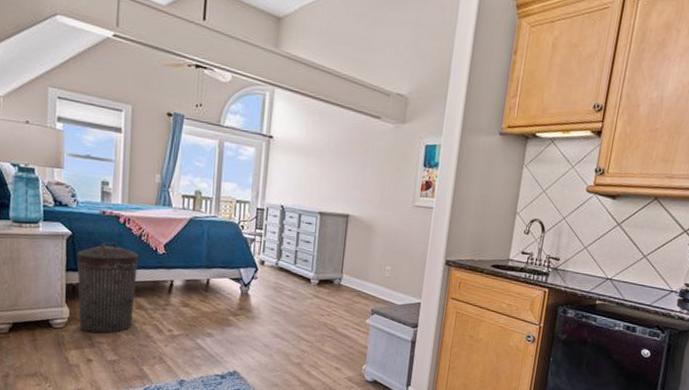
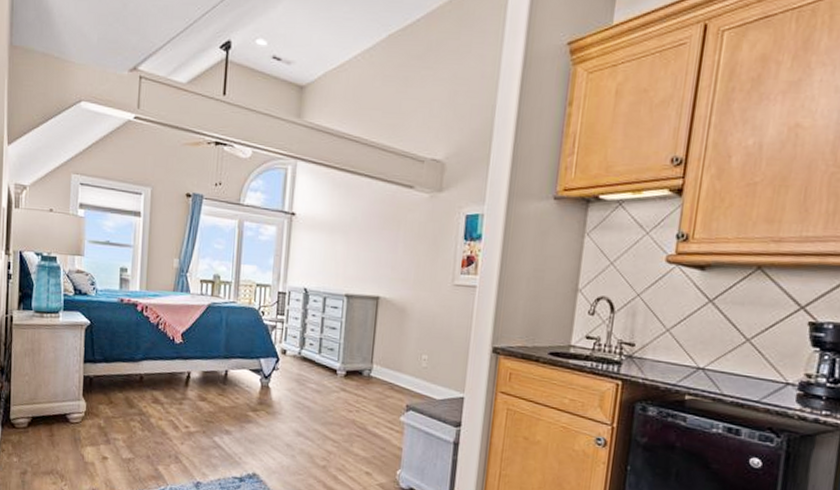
trash can: present [77,241,139,334] -> none [94,331,156,430]

